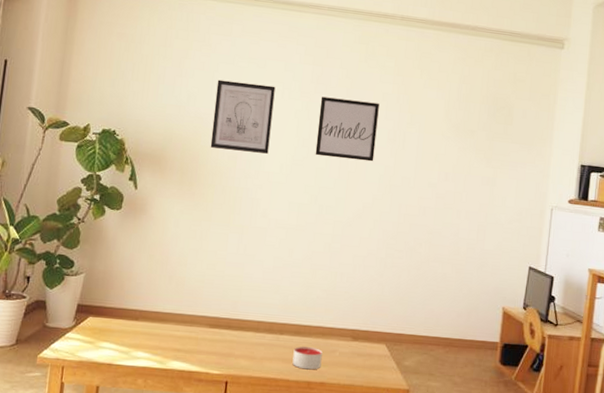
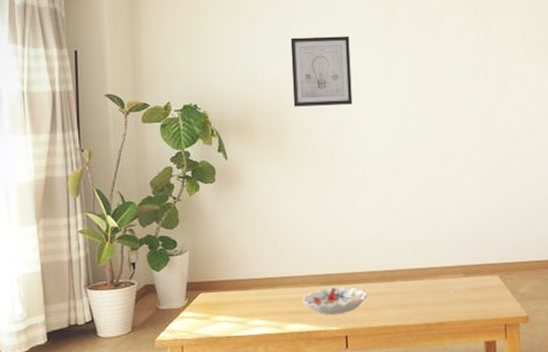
decorative bowl: none [188,330,254,359] -> present [302,286,368,315]
candle: present [292,346,323,370] -> none [408,289,438,312]
wall art: present [315,96,379,162] -> none [396,37,459,99]

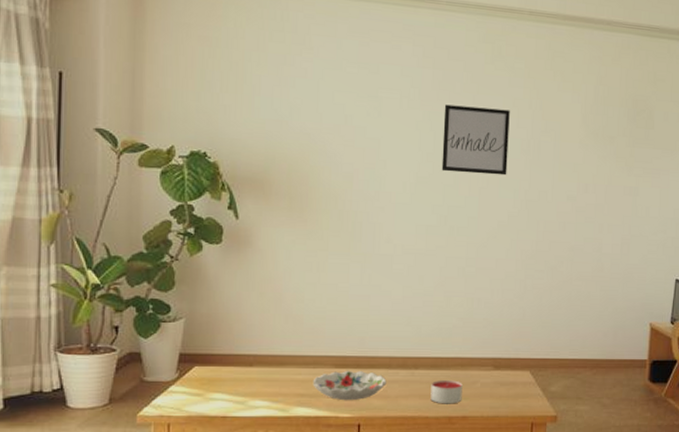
wall art: present [290,36,353,107] -> none [321,88,392,172]
wall art: none [396,37,459,99] -> present [441,104,510,176]
candle: none [408,289,438,312] -> present [430,380,463,404]

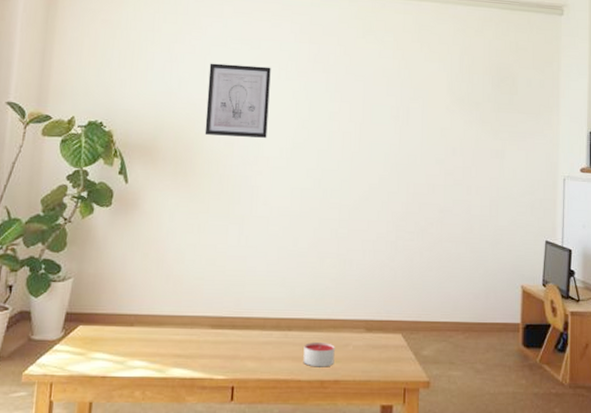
decorative bowl: present [312,370,387,401] -> none [189,331,261,363]
wall art: none [321,88,392,172] -> present [204,63,271,138]
wall art: present [441,104,510,176] -> none [316,75,380,140]

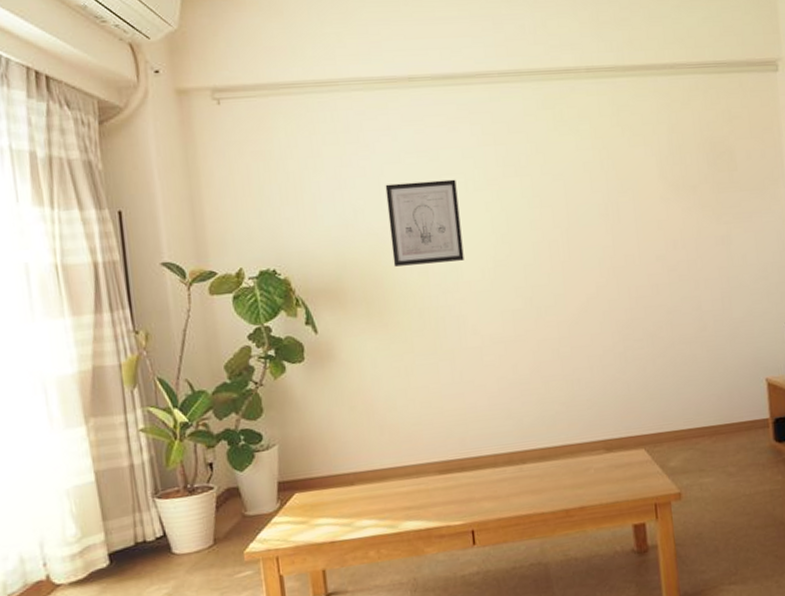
candle: present [303,342,335,367] -> none [542,470,577,497]

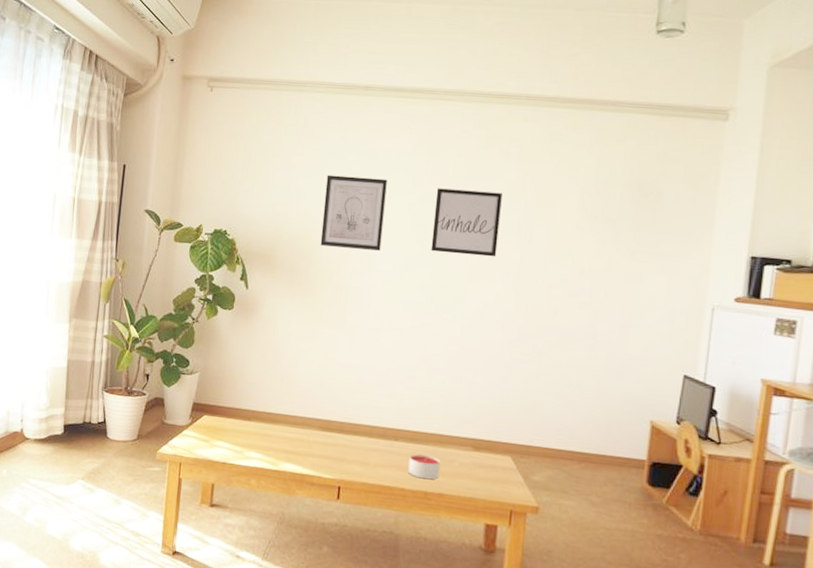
wall art: none [512,175,589,251] -> present [431,188,502,257]
candle: none [542,470,577,497] -> present [408,454,441,480]

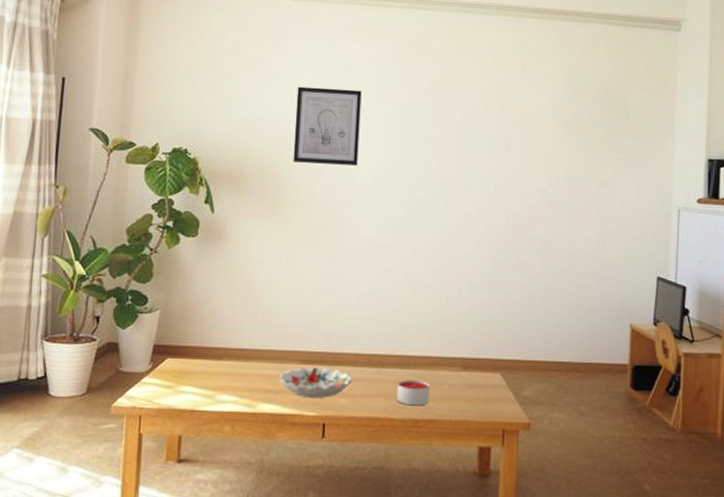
decorative bowl: none [300,433,367,463] -> present [279,366,353,399]
wall art: present [431,188,502,257] -> none [410,99,478,168]

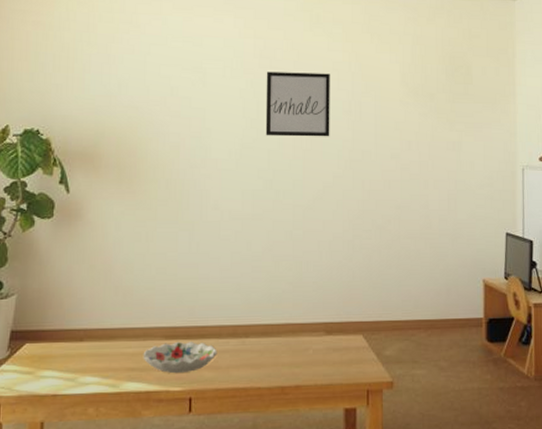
wall art: present [292,86,362,166] -> none [148,63,215,139]
candle: present [396,380,430,406] -> none [262,348,295,374]
wall art: none [410,99,478,168] -> present [265,71,330,137]

